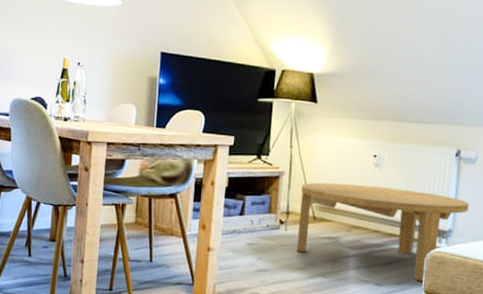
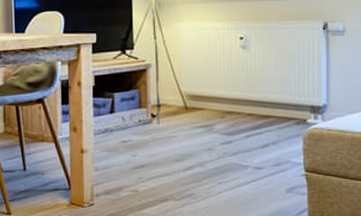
coffee table: present [296,182,470,282] -> none [170,69,342,160]

